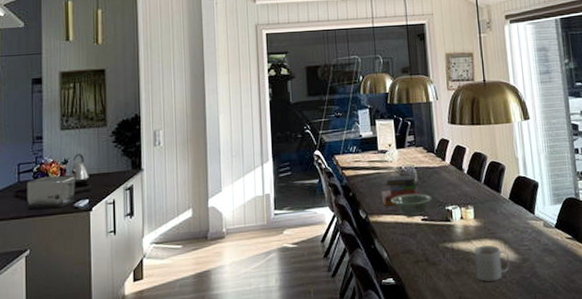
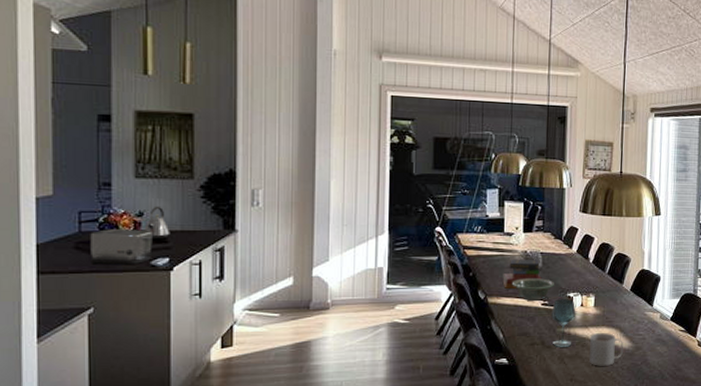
wine glass: none [432,212,457,264] -> present [551,299,576,347]

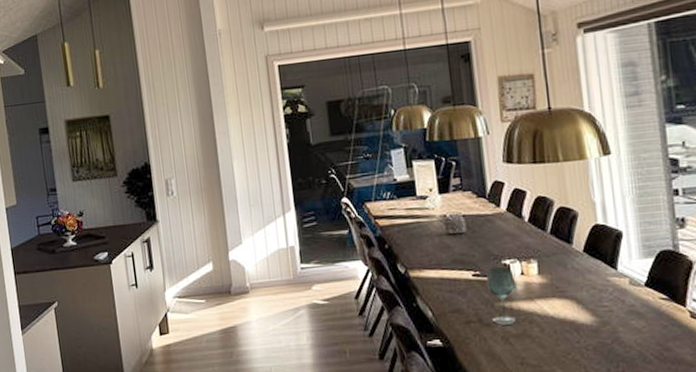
toaster: present [90,229,153,265] -> none [47,227,95,262]
kettle: present [144,206,170,241] -> none [85,204,106,238]
books: present [502,259,542,288] -> none [422,224,469,260]
bowl: present [513,278,554,302] -> none [434,245,484,273]
mug: present [589,332,623,366] -> none [537,305,585,347]

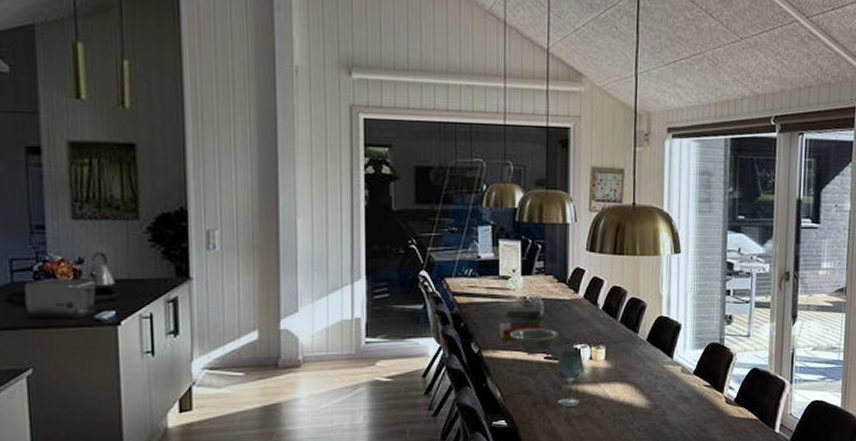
toaster: none [47,227,95,262] -> present [24,279,96,320]
kettle: none [85,204,106,238] -> present [85,251,116,292]
books: none [422,224,469,260] -> present [499,306,544,340]
bowl: none [434,245,484,273] -> present [510,328,558,355]

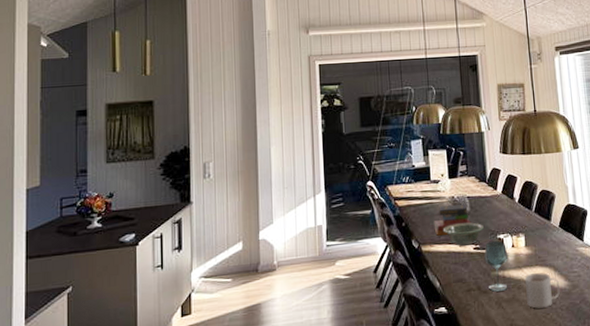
toaster: present [24,279,96,320] -> none [70,209,121,245]
kettle: present [85,251,116,292] -> none [114,186,136,219]
mug: none [600,388,639,428] -> present [524,272,560,309]

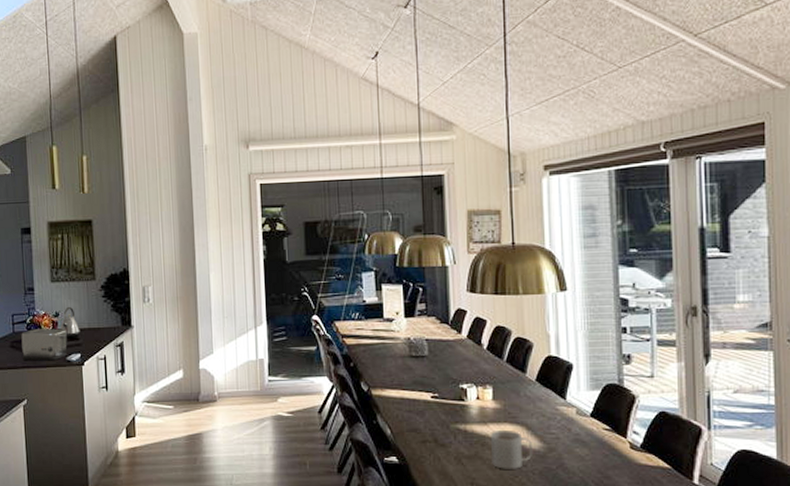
toaster: none [70,209,121,245] -> present [21,328,68,361]
kettle: none [114,186,136,219] -> present [60,306,80,339]
books: present [433,204,471,236] -> none [386,346,429,380]
bowl: present [444,222,484,247] -> none [397,368,444,394]
wine glass: present [484,241,509,292] -> none [443,391,472,446]

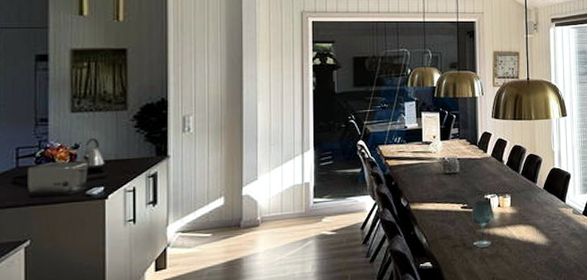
wine glass: none [443,391,472,446] -> present [471,201,494,248]
mug: present [490,429,532,469] -> none [508,230,540,264]

